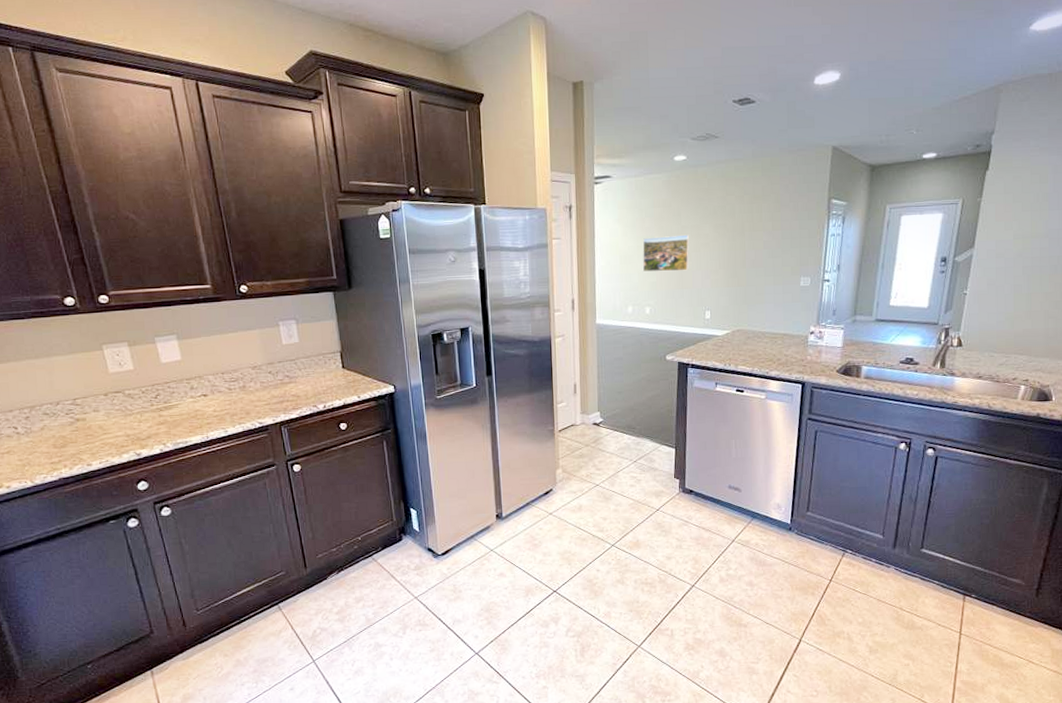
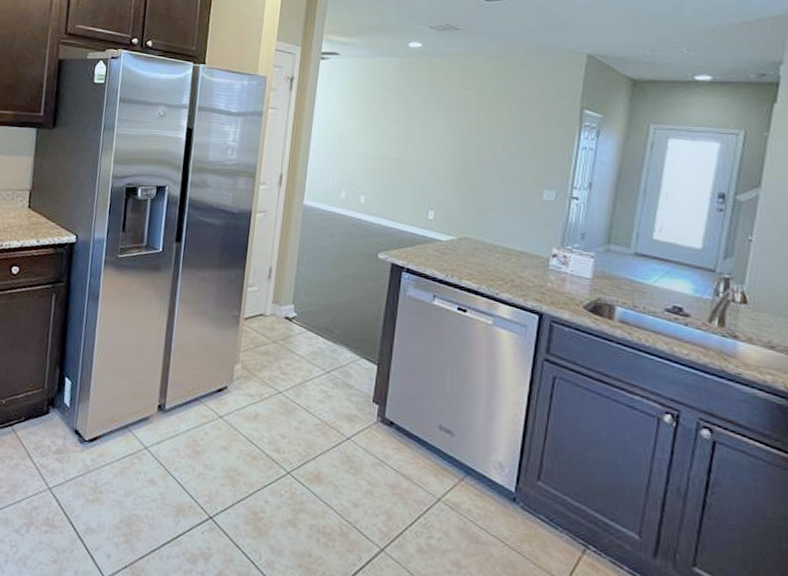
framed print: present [643,234,689,272] -> none [363,121,417,163]

